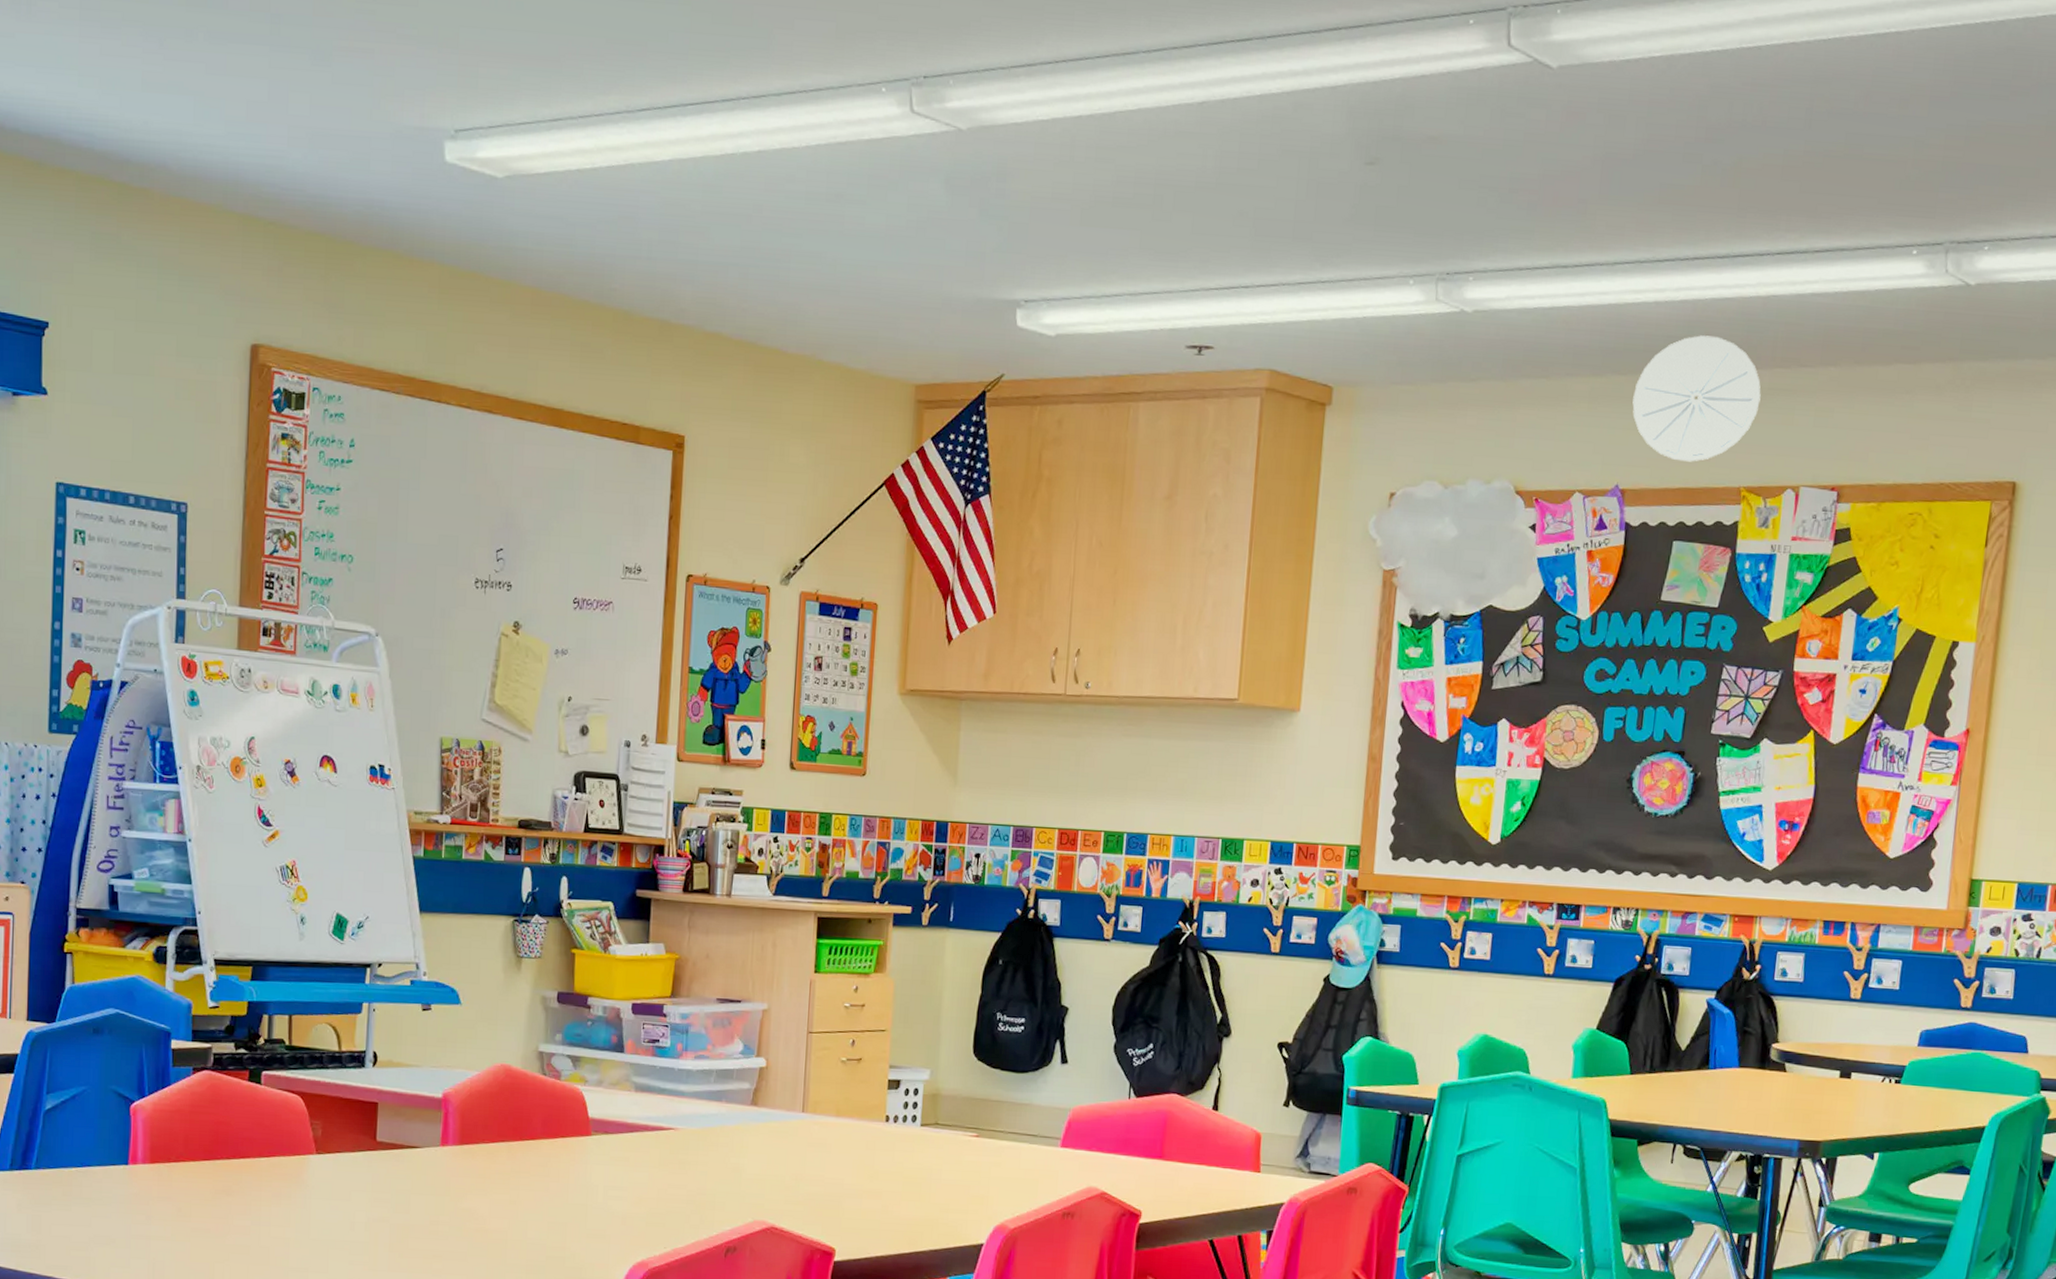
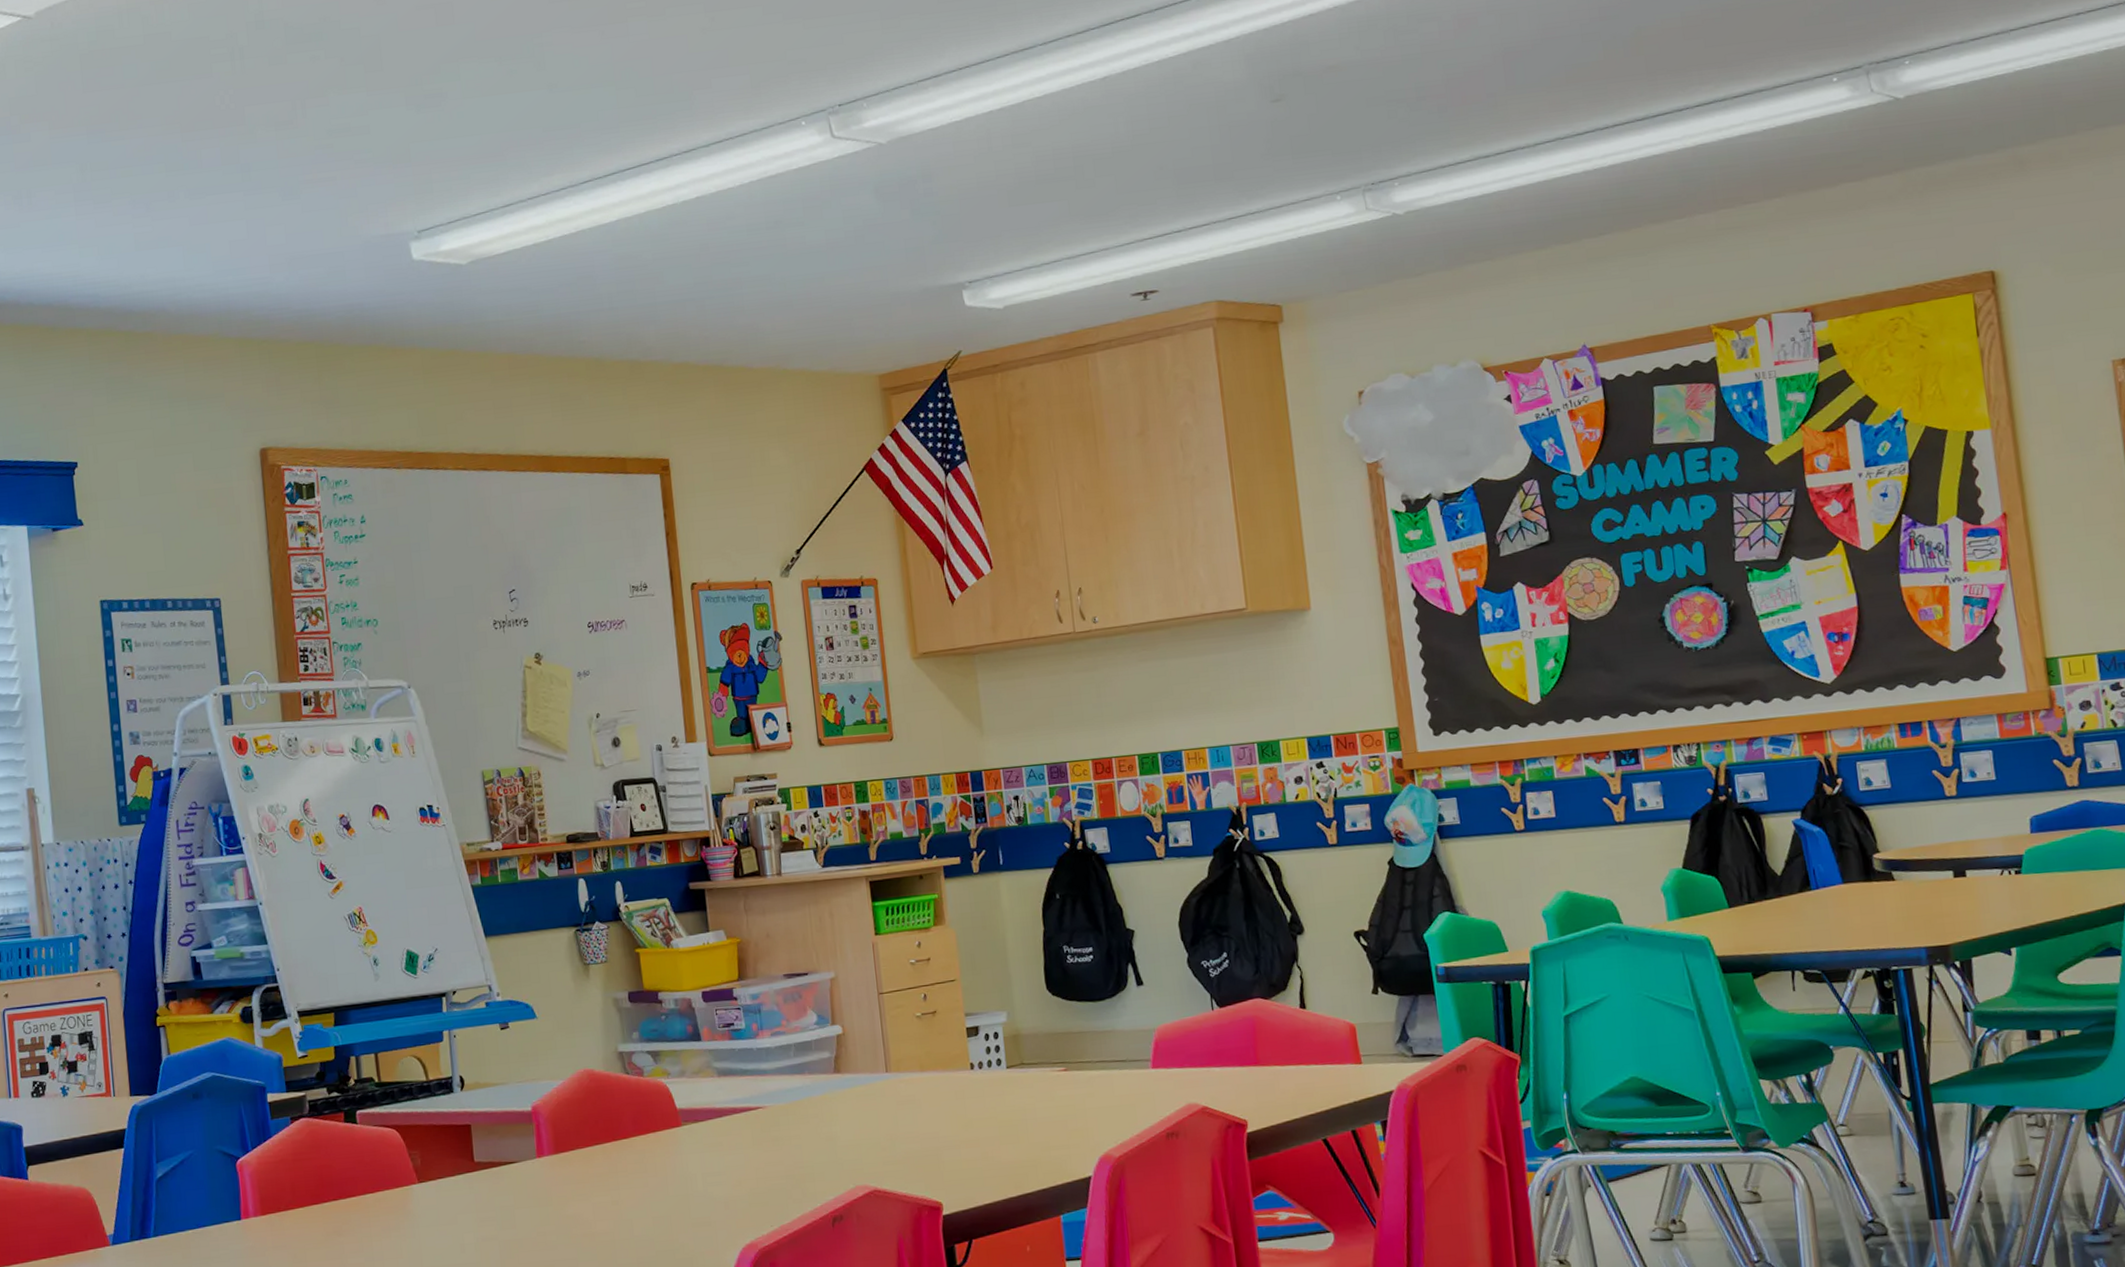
ceiling vent: present [1632,335,1761,462] -> none [1581,191,1712,312]

